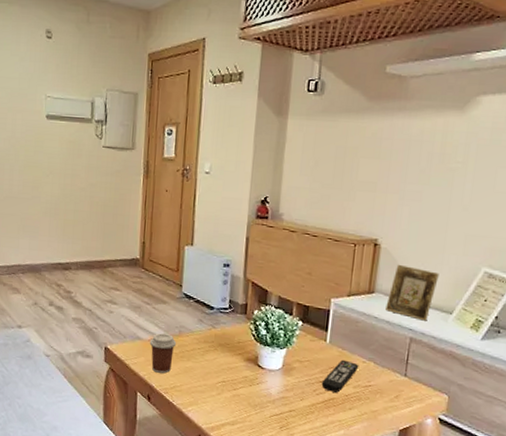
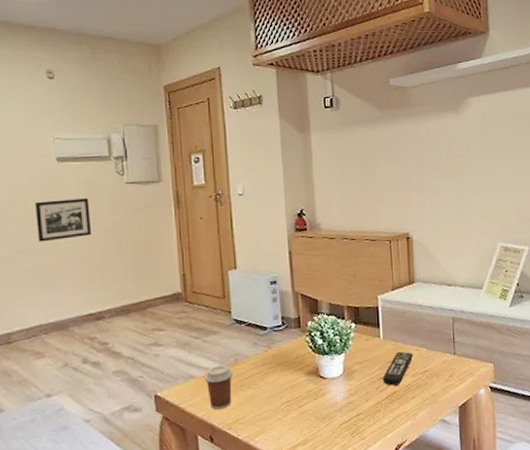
picture frame: none [24,154,70,192] -> present [36,198,92,242]
picture frame: present [385,264,439,321] -> none [426,252,466,300]

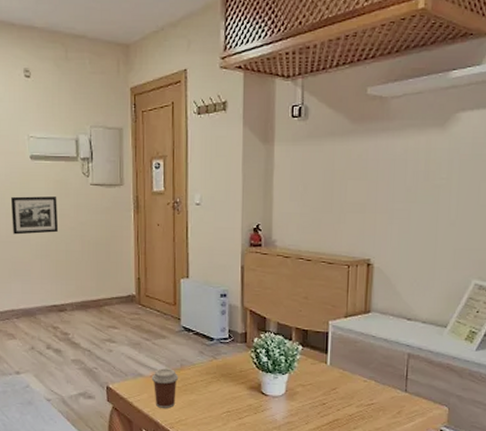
remote control: present [382,351,414,386] -> none [325,380,361,413]

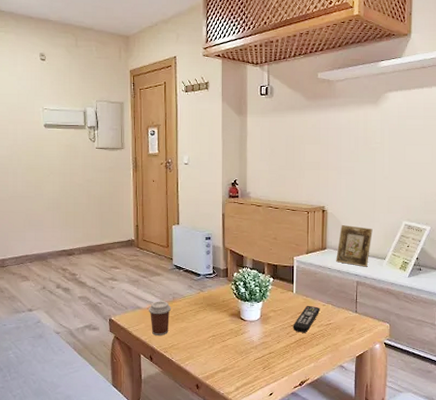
picture frame: present [11,196,59,235] -> none [27,158,68,191]
remote control: none [325,380,361,413] -> present [293,305,321,333]
picture frame: none [382,282,432,336] -> present [336,224,373,267]

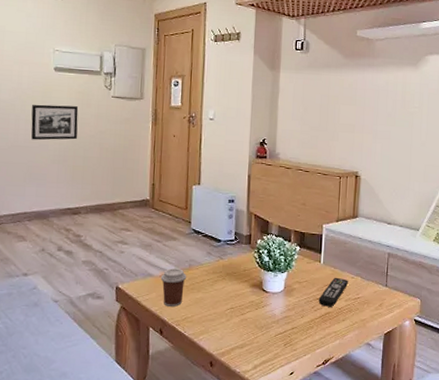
picture frame: none [27,158,68,191] -> present [31,104,79,141]
picture frame: present [336,224,373,267] -> none [367,191,407,238]

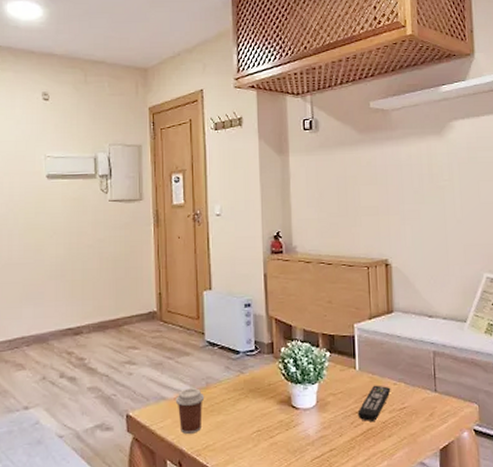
picture frame: present [31,104,79,141] -> none [25,215,75,256]

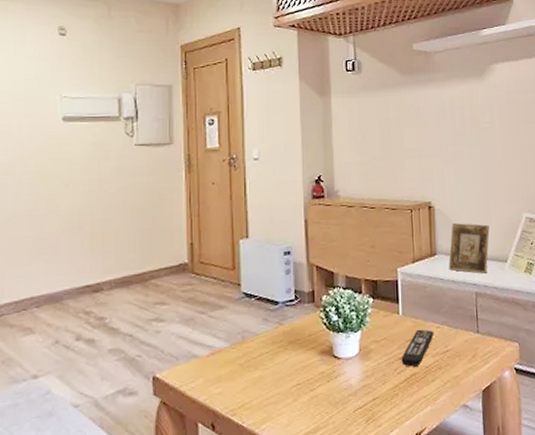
coffee cup: present [175,388,205,434] -> none [208,343,241,393]
picture frame: none [406,280,448,333] -> present [448,222,490,274]

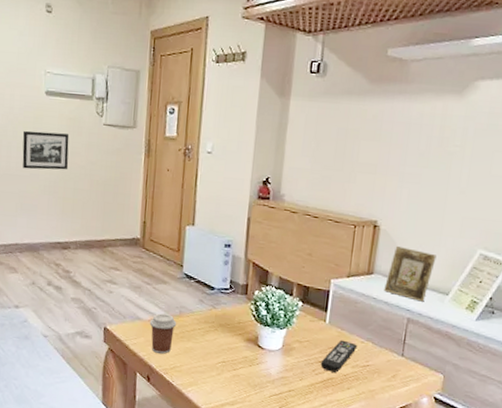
picture frame: none [36,160,96,207] -> present [22,130,70,170]
coffee cup: none [208,343,241,393] -> present [149,313,177,354]

